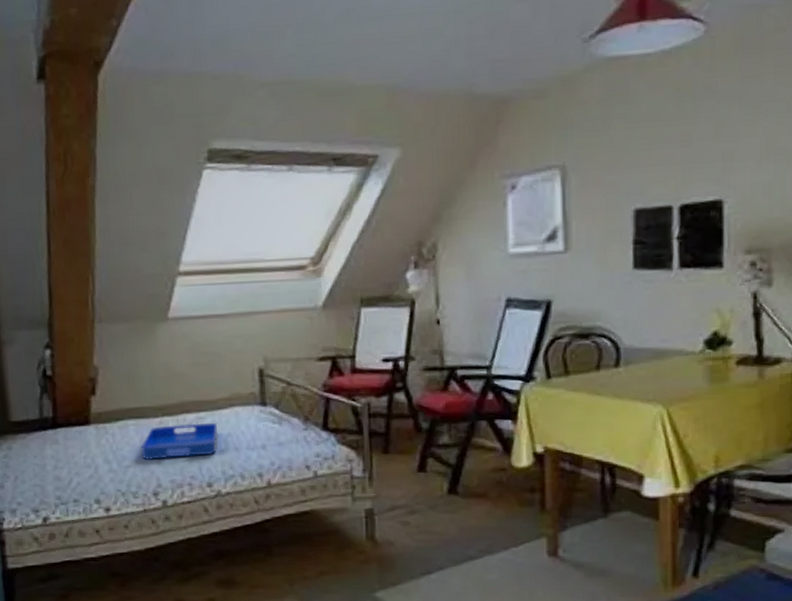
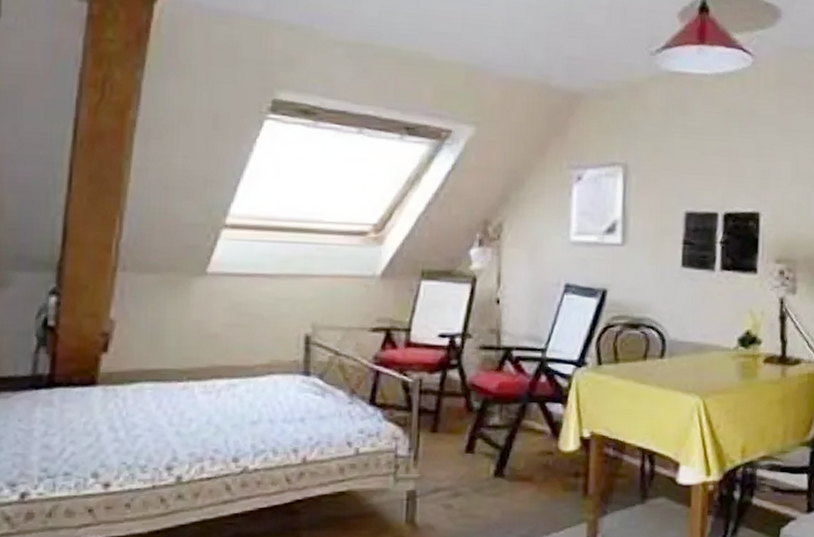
serving tray: present [141,422,219,461] -> none [157,390,252,431]

